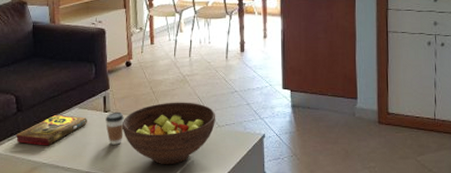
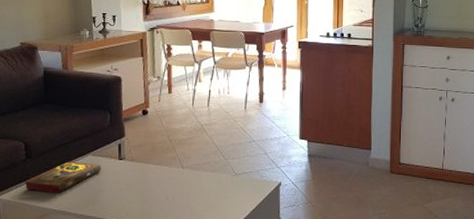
coffee cup: present [105,111,124,145] -> none [120,159,140,192]
fruit bowl: present [122,102,216,165] -> none [138,150,234,212]

